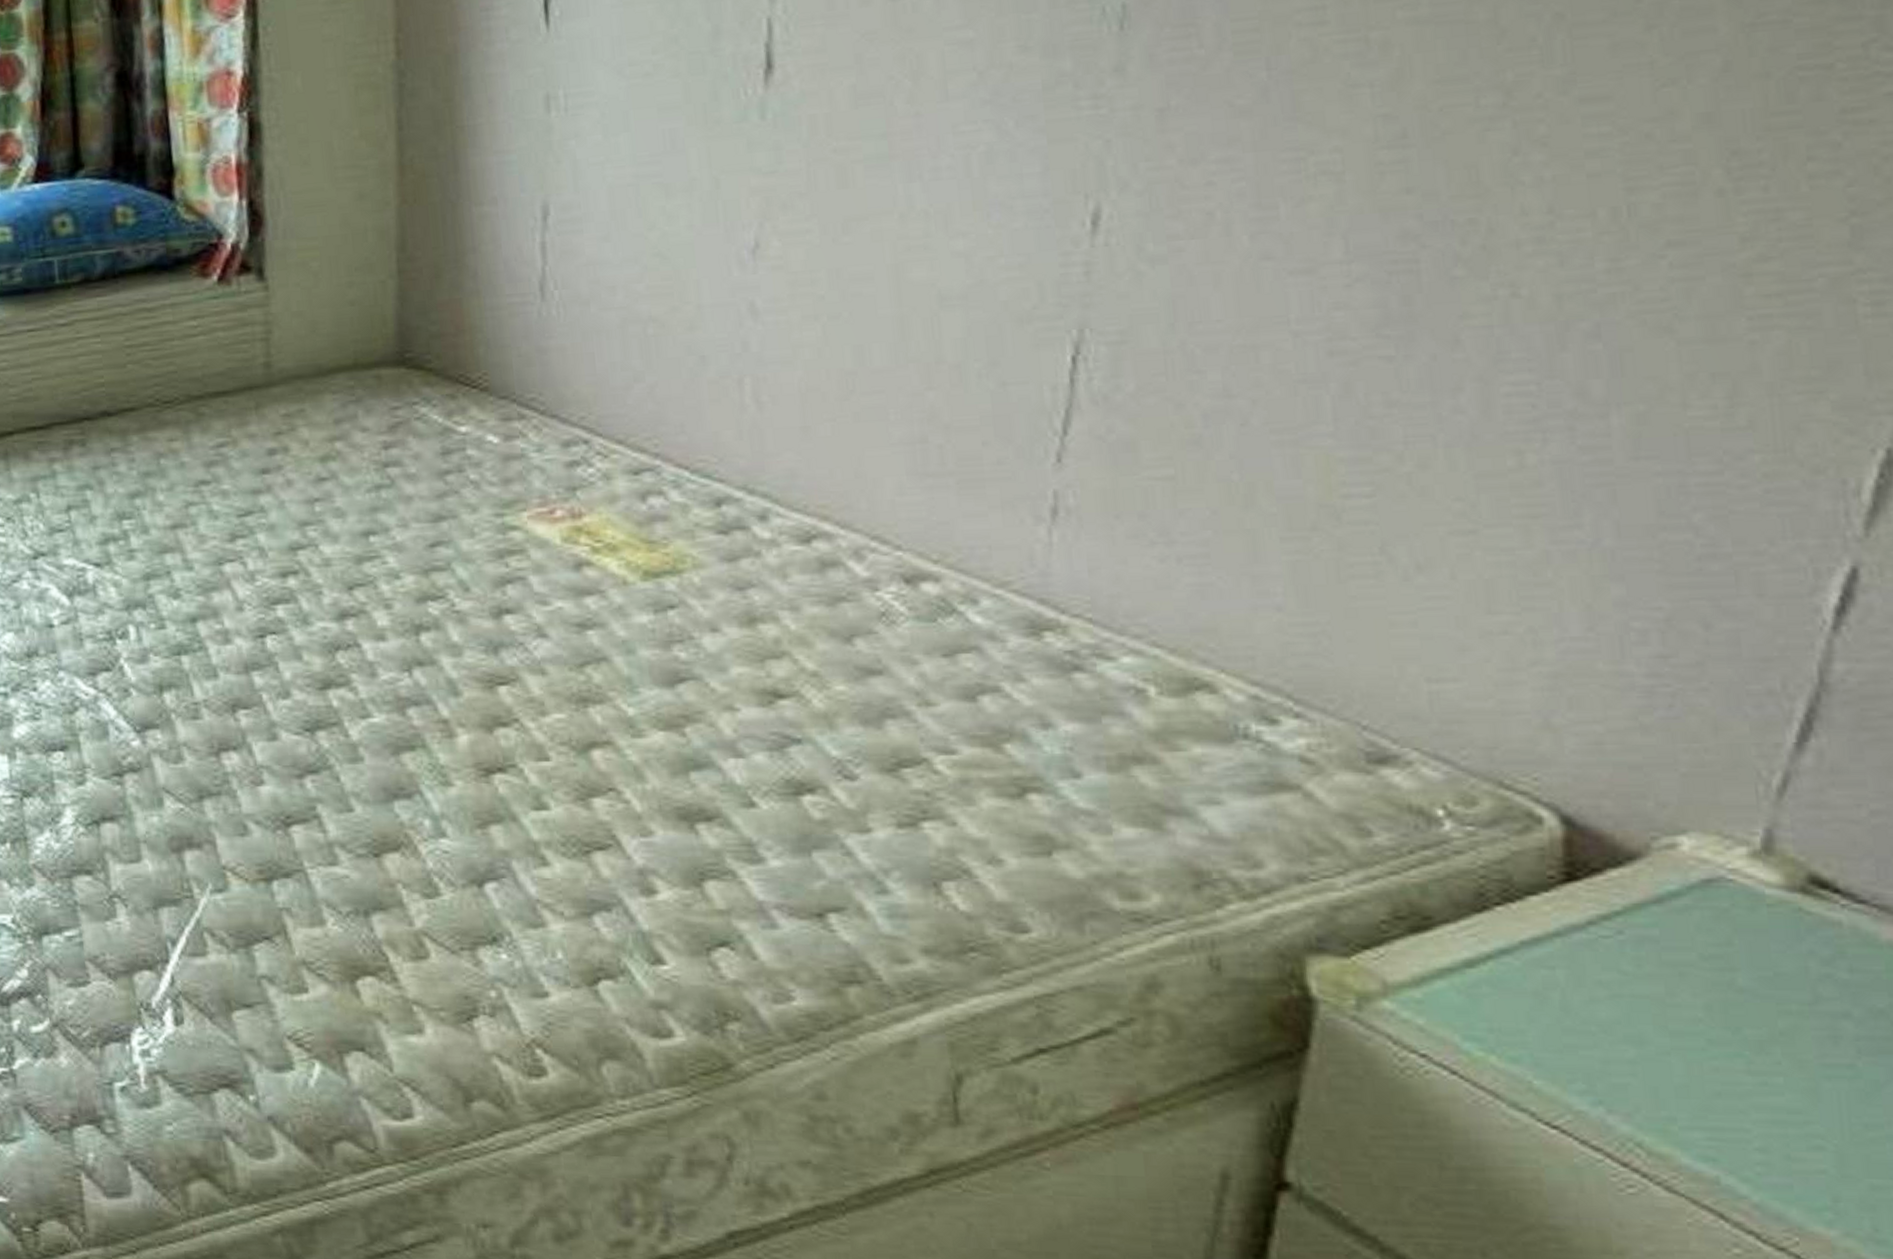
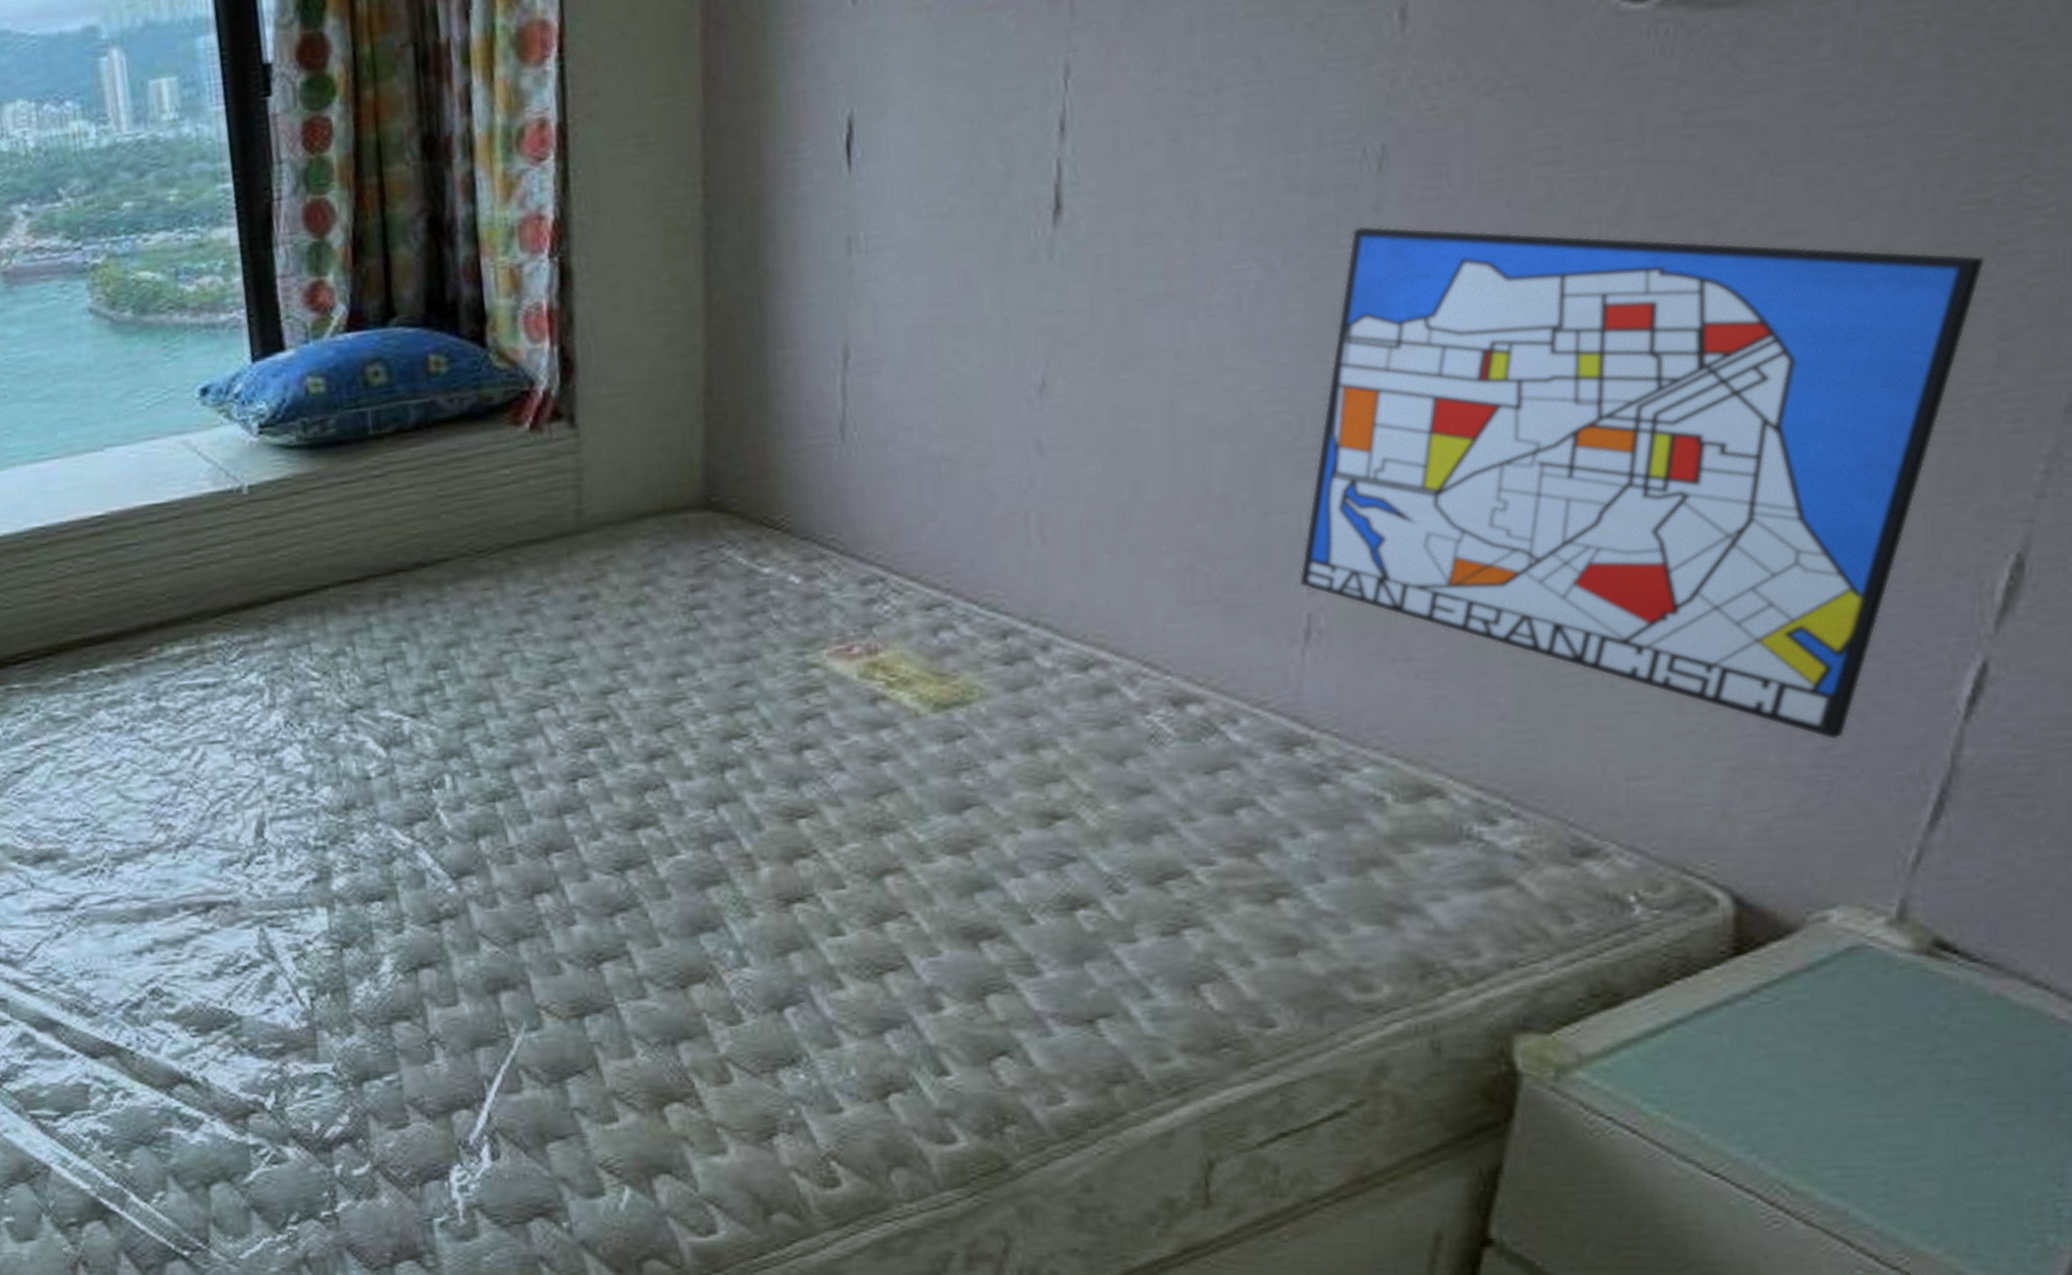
wall art: none [1043,88,1829,647] -> present [1299,226,1985,740]

